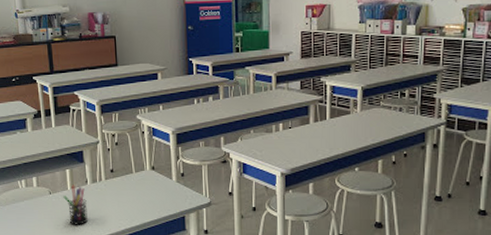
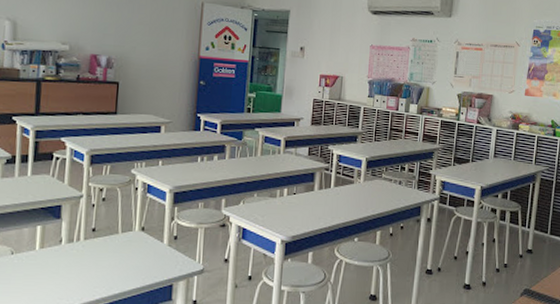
pen holder: present [63,185,88,225] -> none [28,244,57,293]

